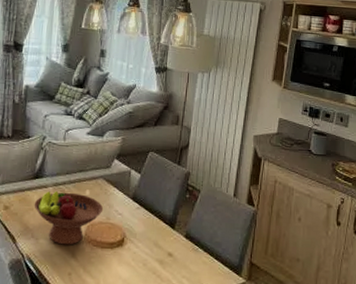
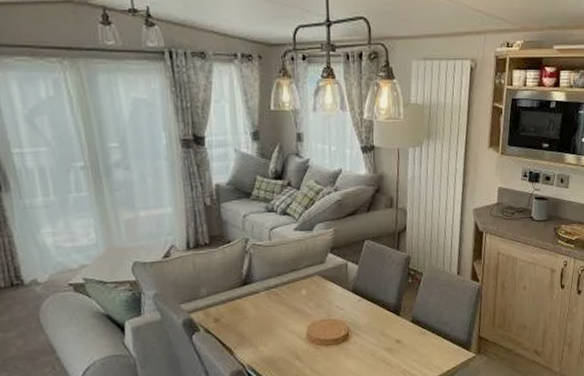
fruit bowl: present [34,191,104,245] -> none [247,294,323,349]

